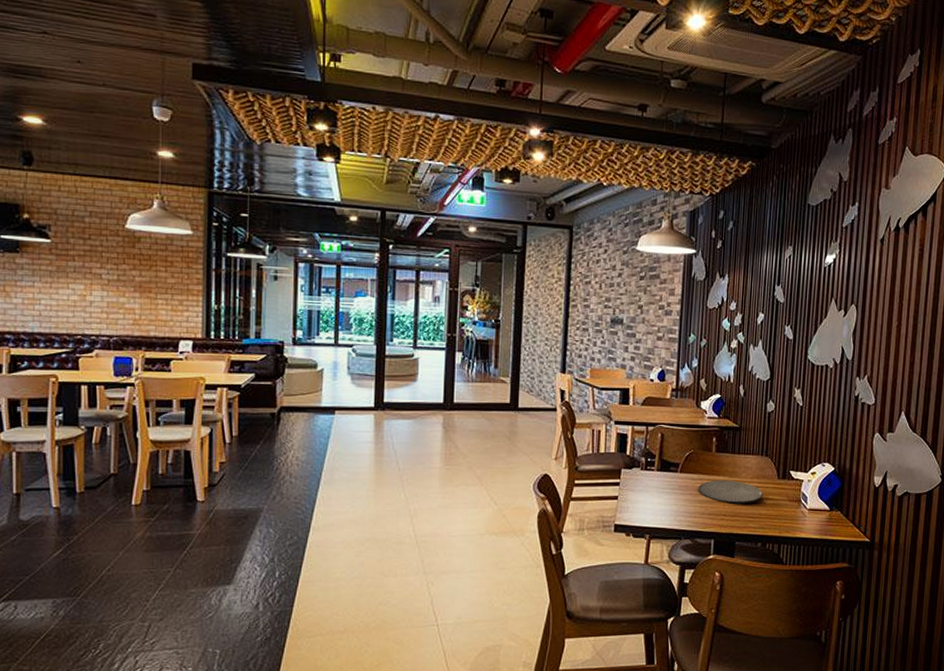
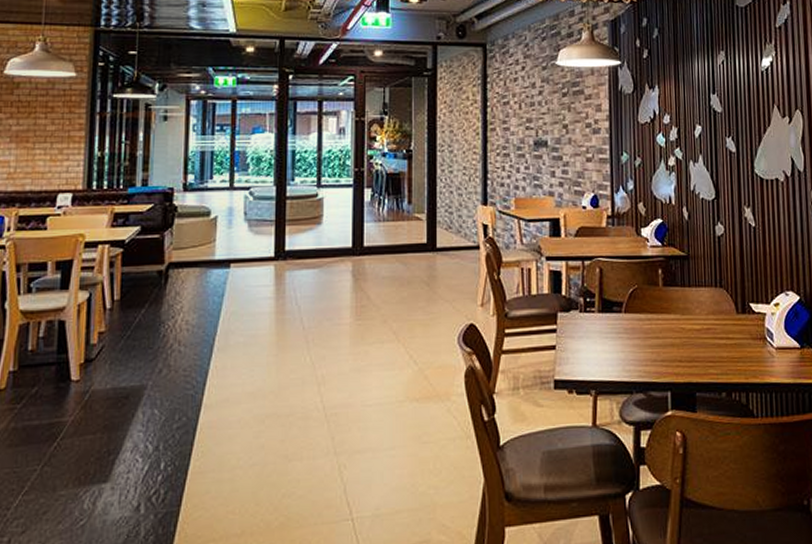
plate: present [698,480,763,504] -> none [647,318,721,347]

